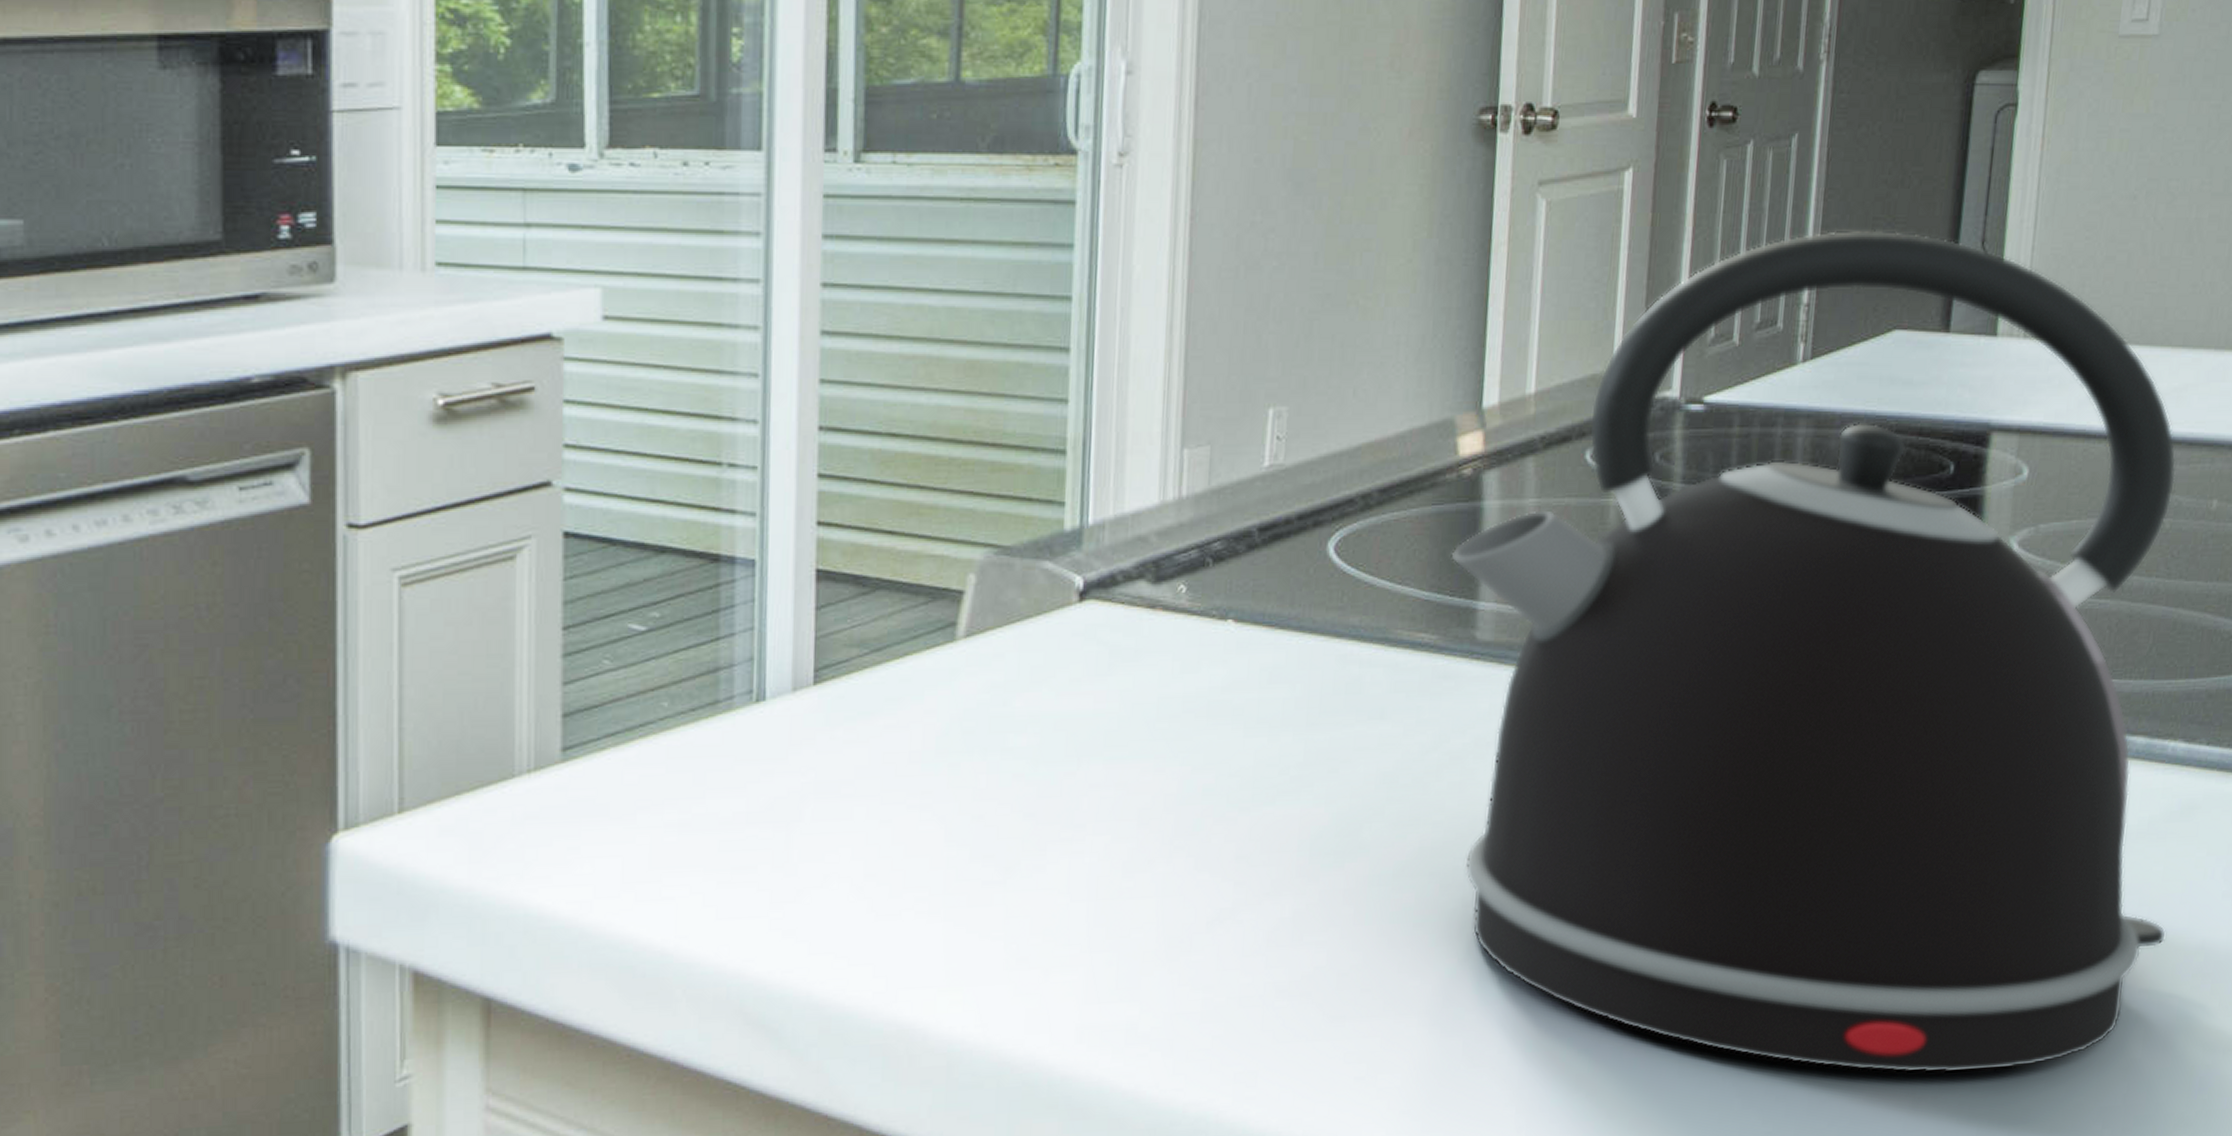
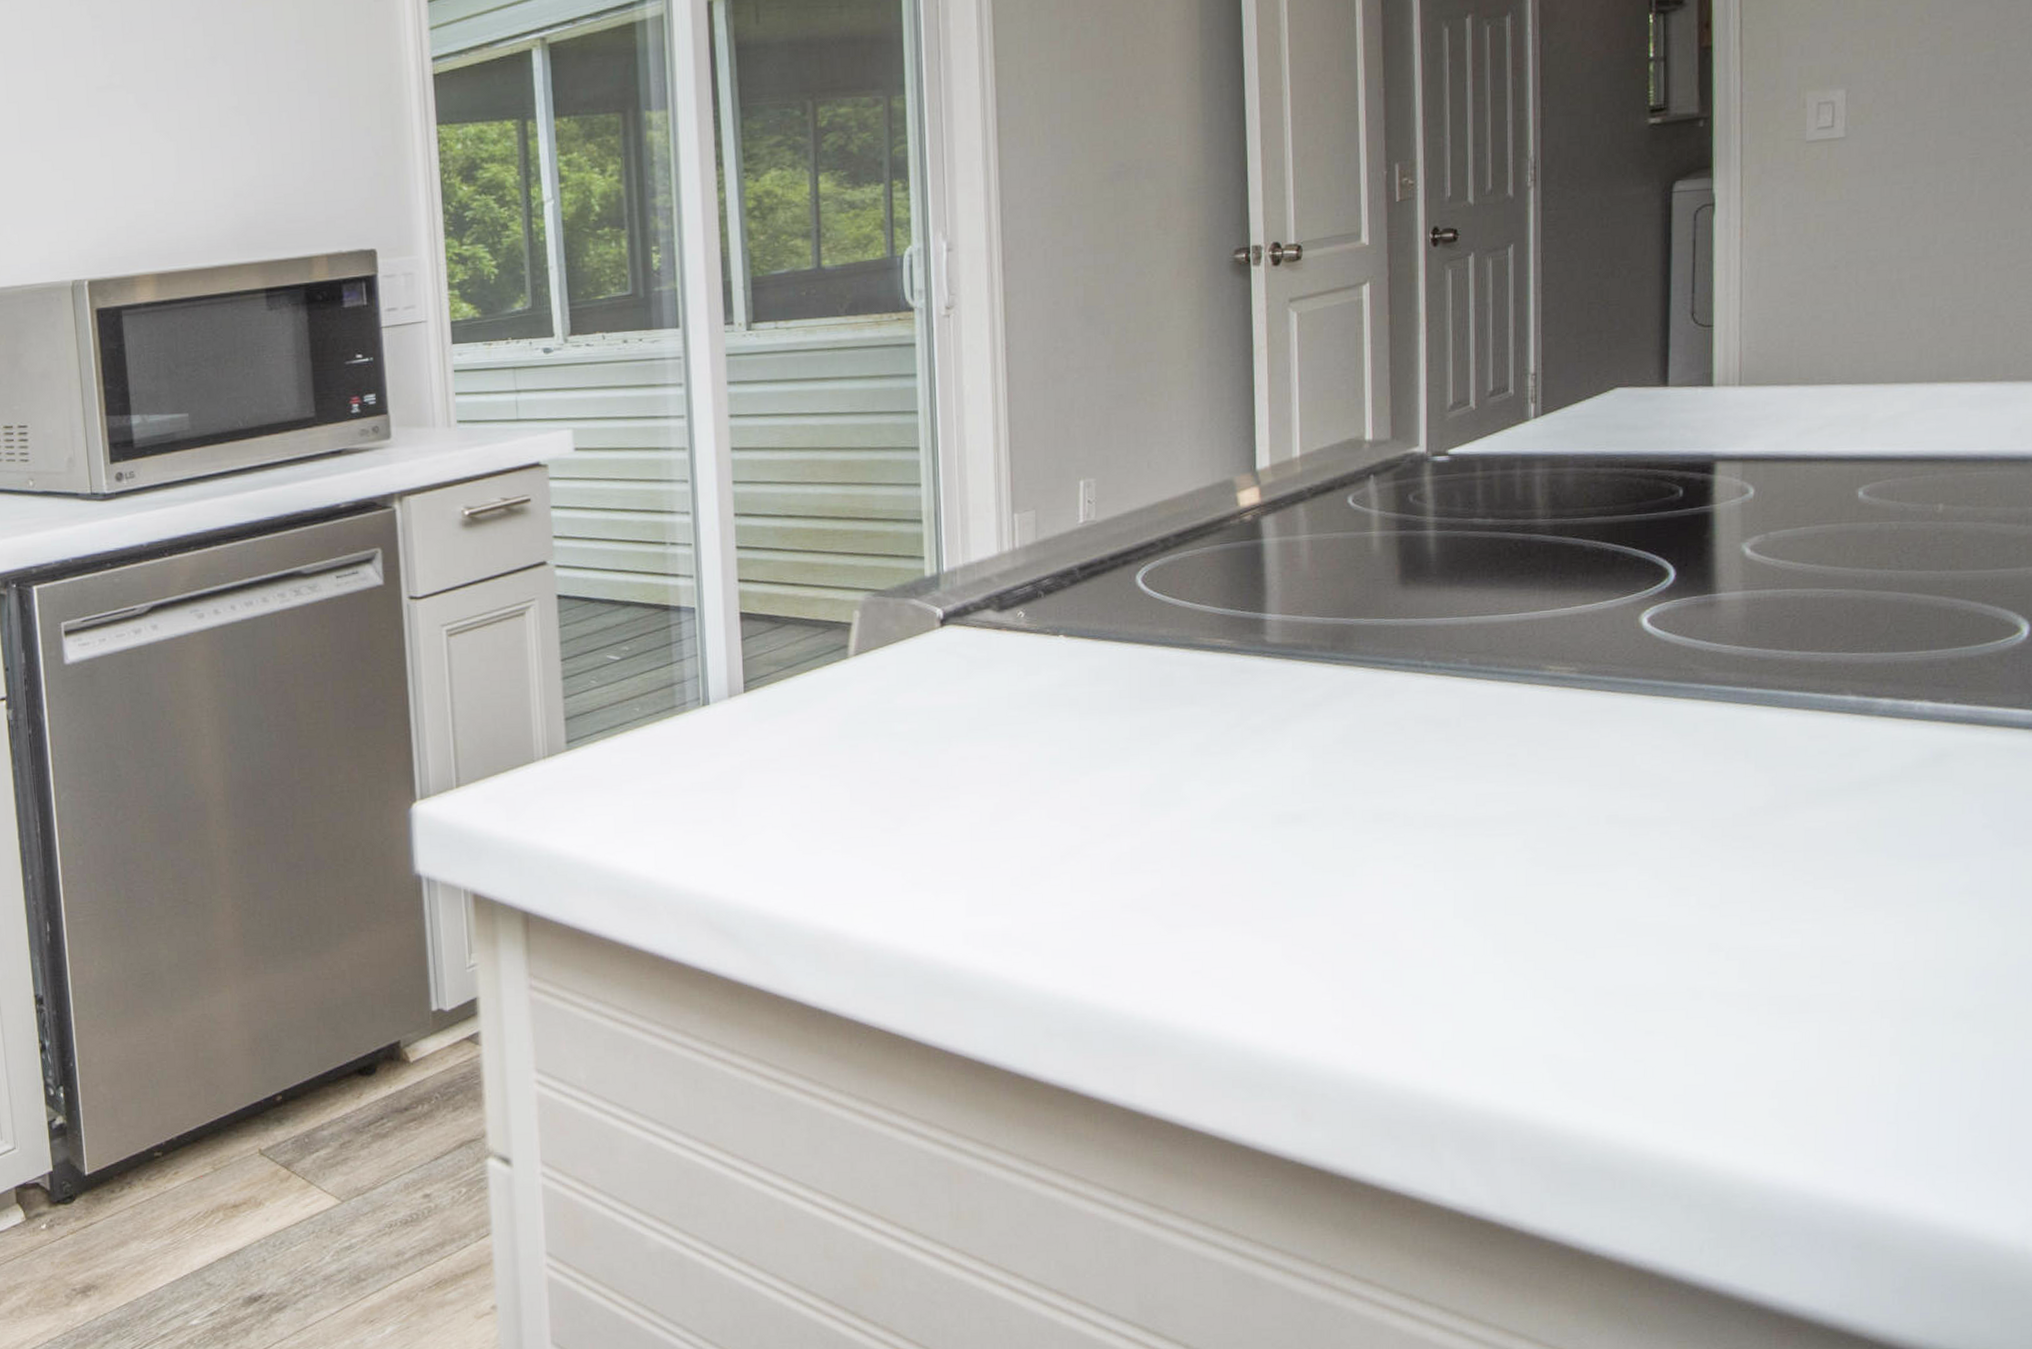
kettle: present [1450,229,2177,1074] -> none [1239,311,1929,972]

